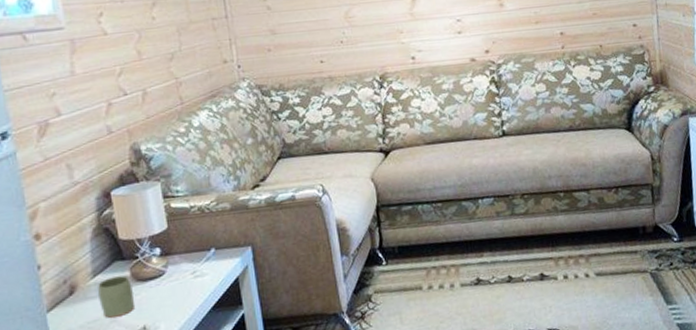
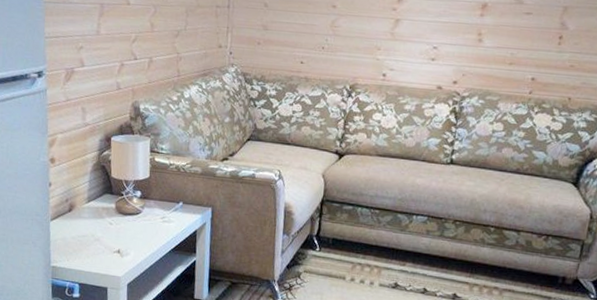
mug: present [98,276,135,318] -> none [89,205,116,238]

